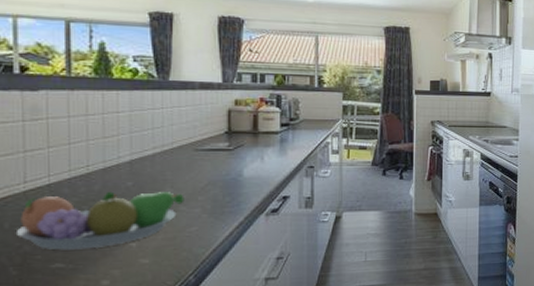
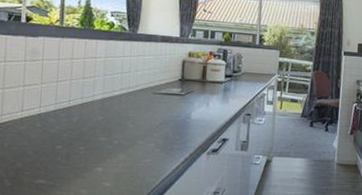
fruit bowl: present [15,191,184,250] -> none [12,123,142,170]

